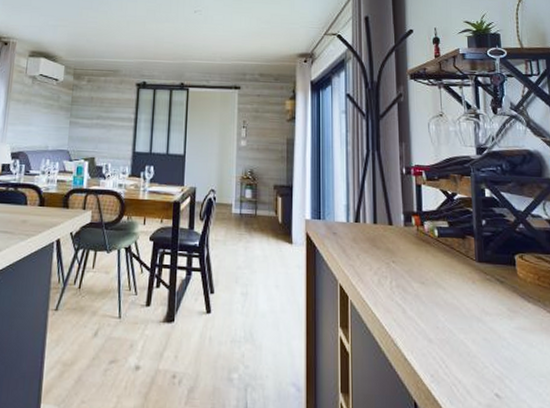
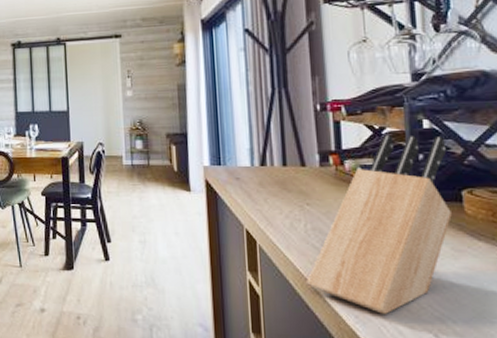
knife block: none [391,201,508,373] -> present [307,135,452,314]

